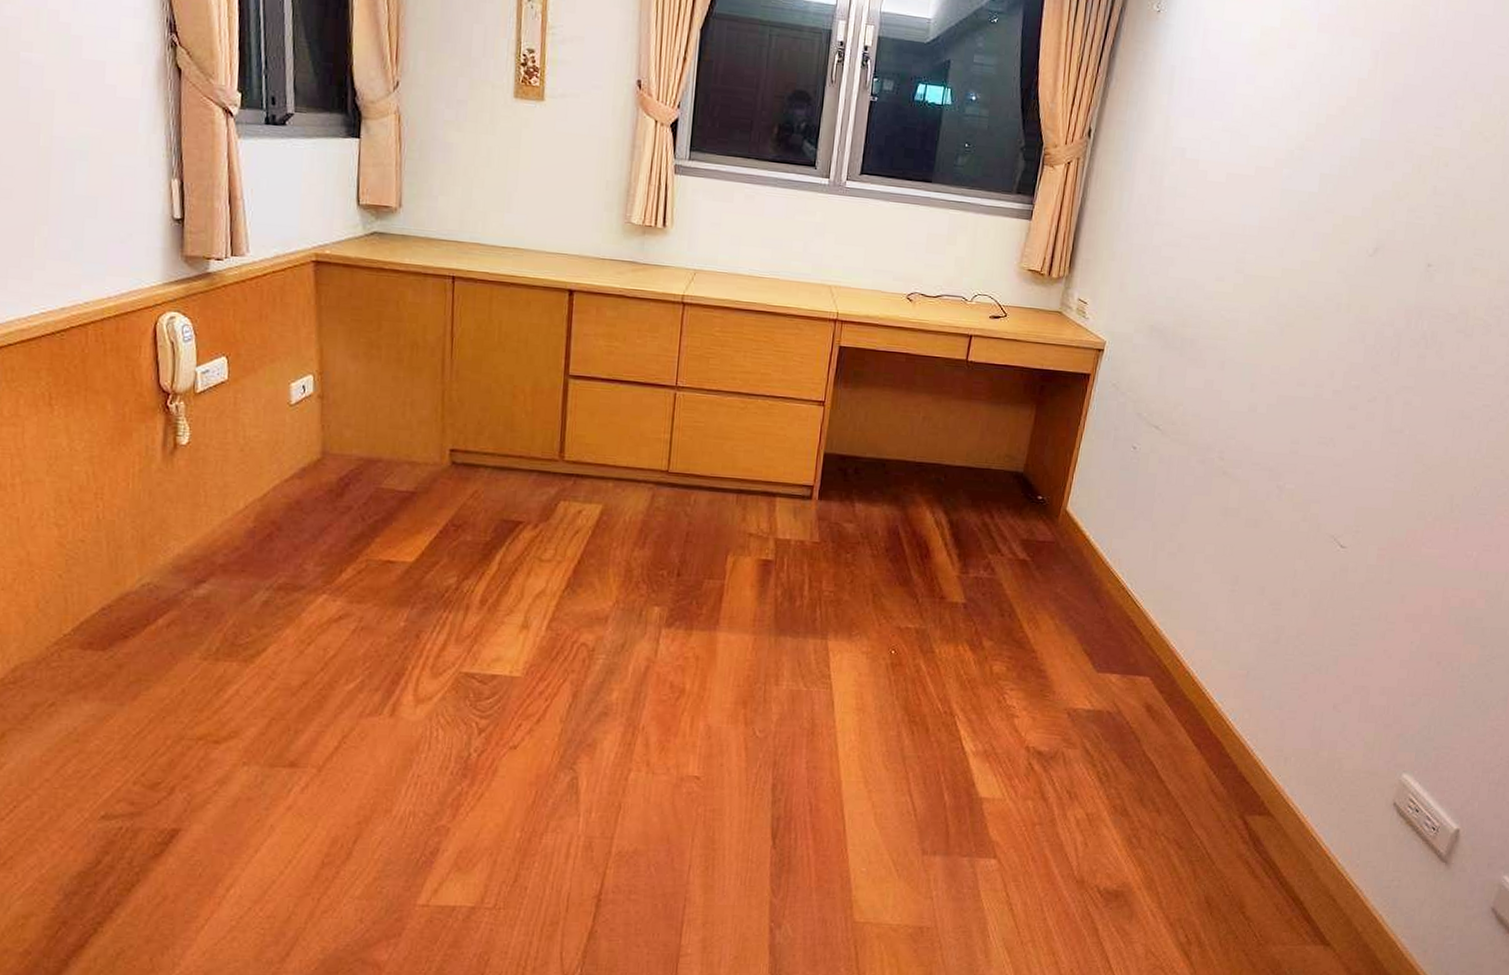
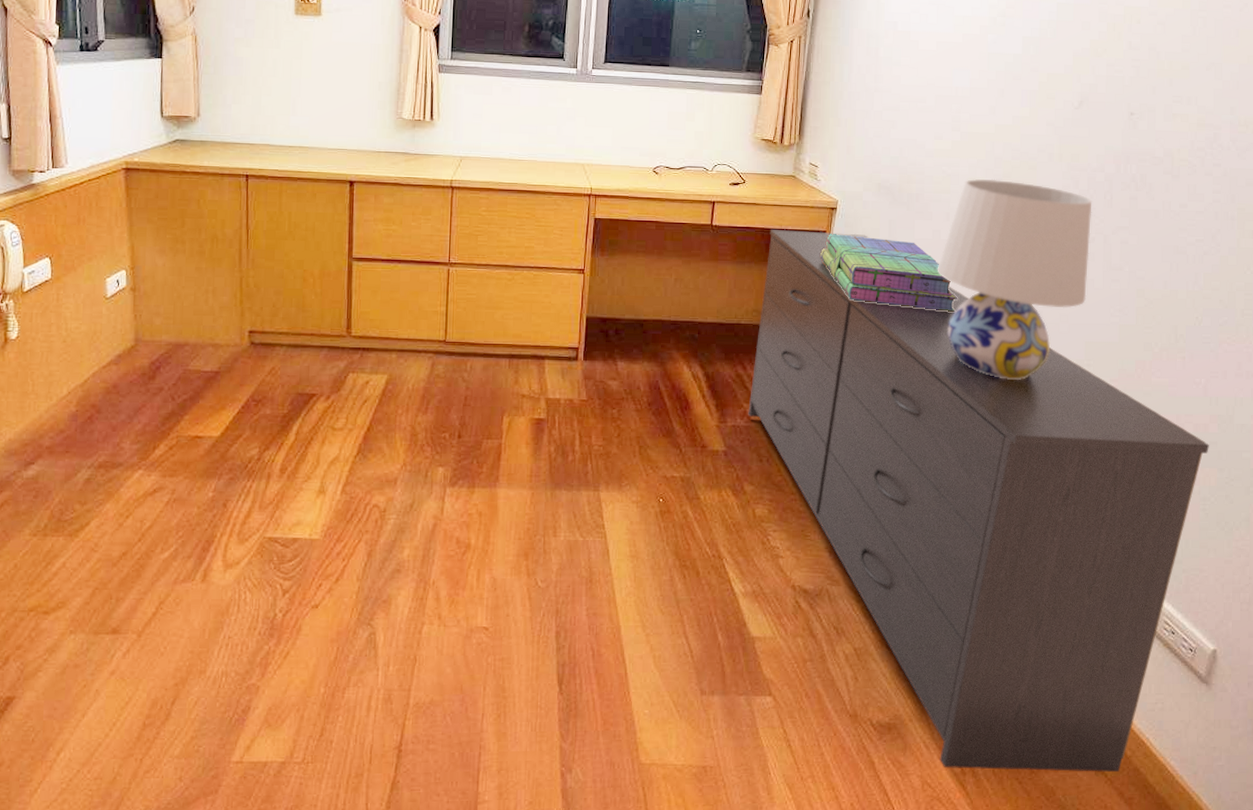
dresser: none [992,369,1474,948] -> present [748,229,1209,773]
stack of books: none [1082,377,1226,468] -> present [820,234,958,312]
table lamp: none [1207,326,1378,544] -> present [938,179,1092,380]

